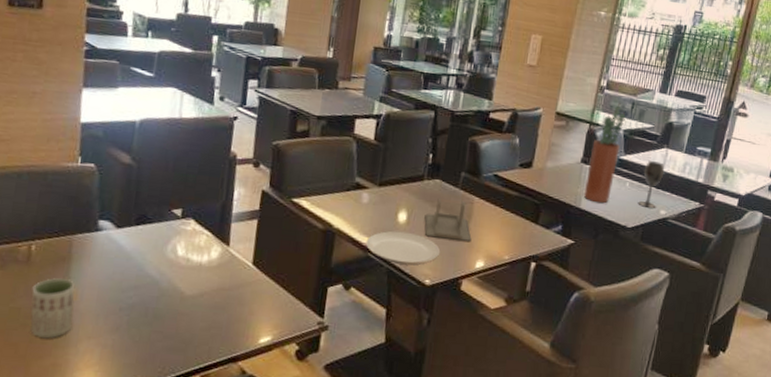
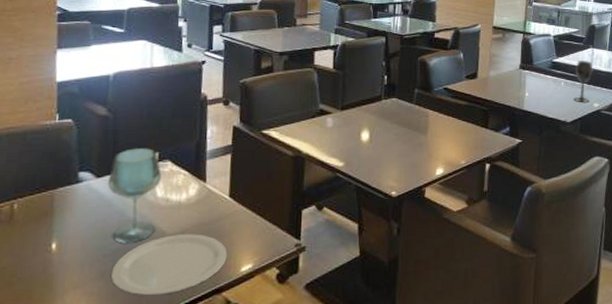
cup: present [30,278,75,339] -> none [15,233,59,295]
plate: none [126,296,247,357] -> present [111,234,228,296]
wine glass: none [127,201,184,300] -> present [108,148,161,243]
plate: present [365,231,441,265] -> none [333,149,403,180]
napkin holder: present [424,197,472,241] -> none [385,114,430,153]
vase: present [583,103,626,204] -> none [525,13,554,103]

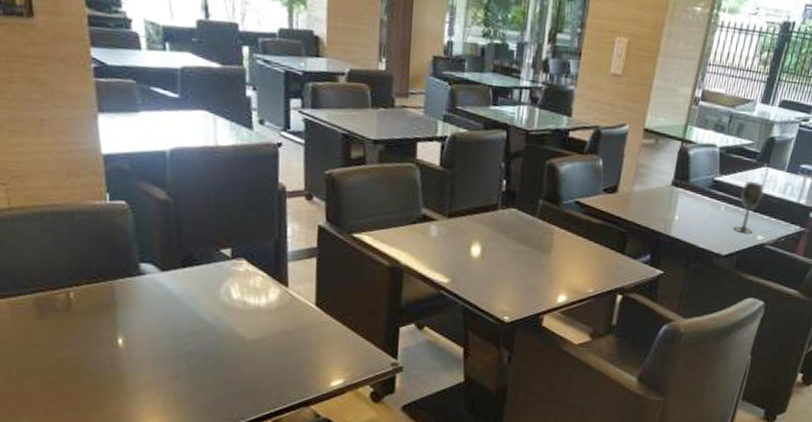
wine glass: present [108,148,161,243] -> none [175,241,236,346]
plate: present [111,234,228,296] -> none [187,341,315,403]

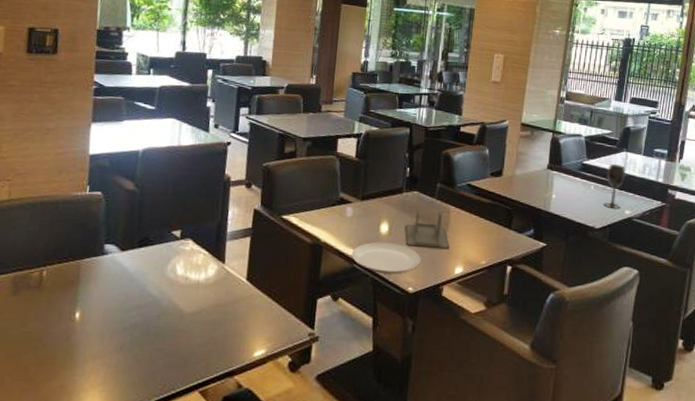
plate: none [437,265,519,302] -> present [351,242,422,274]
napkin holder: none [500,228,552,275] -> present [405,208,450,249]

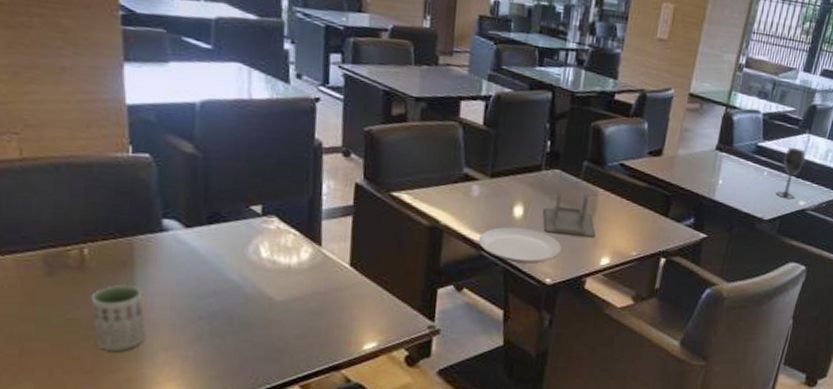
cup: none [40,301,83,361] -> present [90,285,145,352]

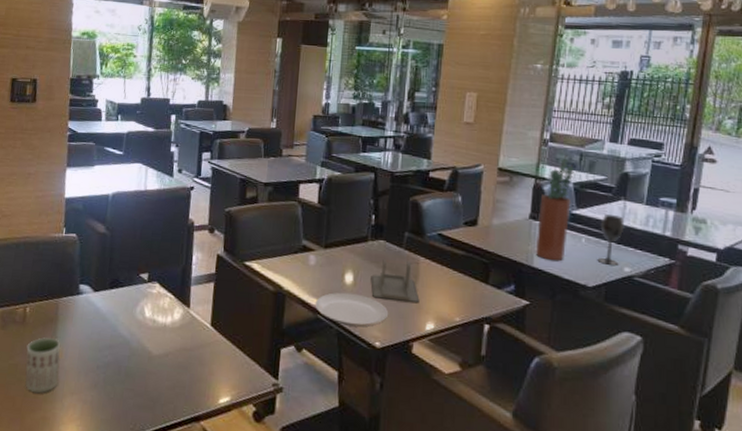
vase: none [717,83,766,195] -> present [535,155,574,262]

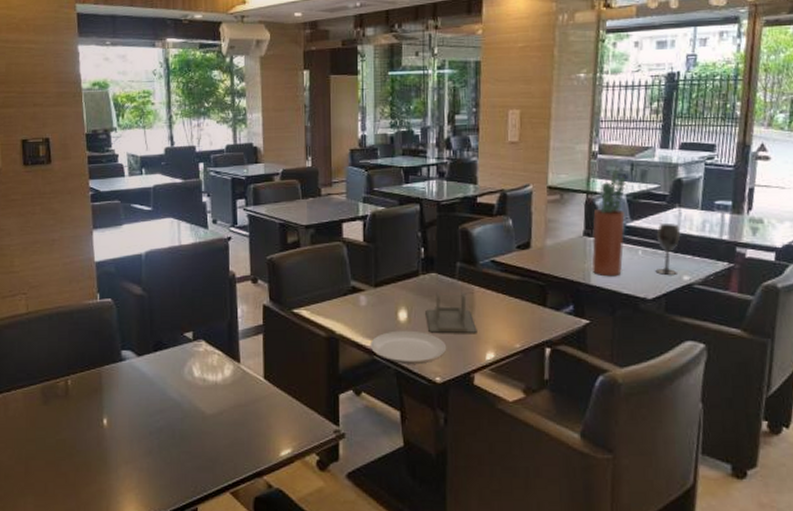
cup: present [25,337,61,394] -> none [73,409,111,467]

